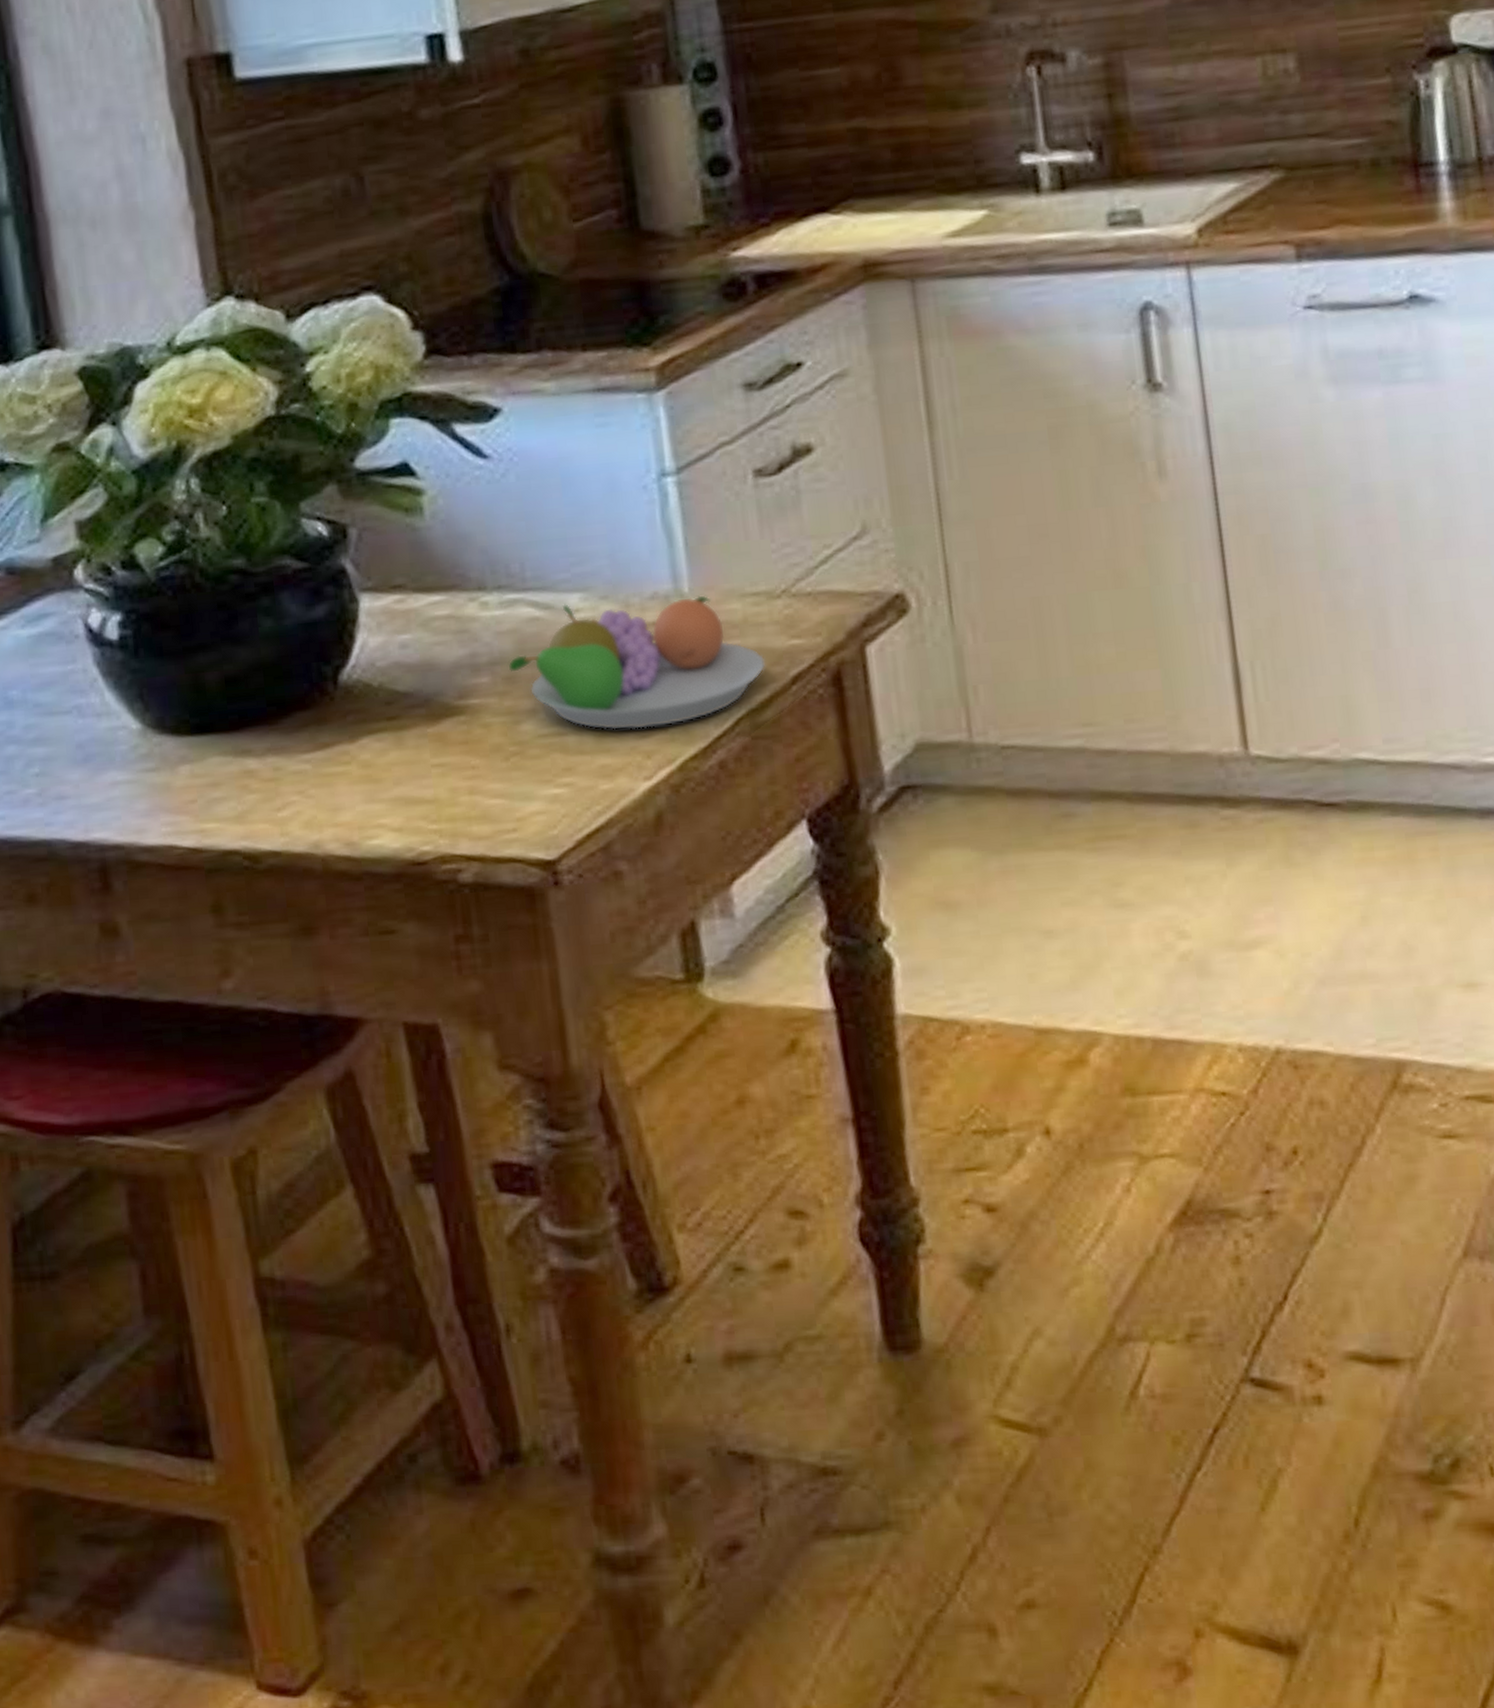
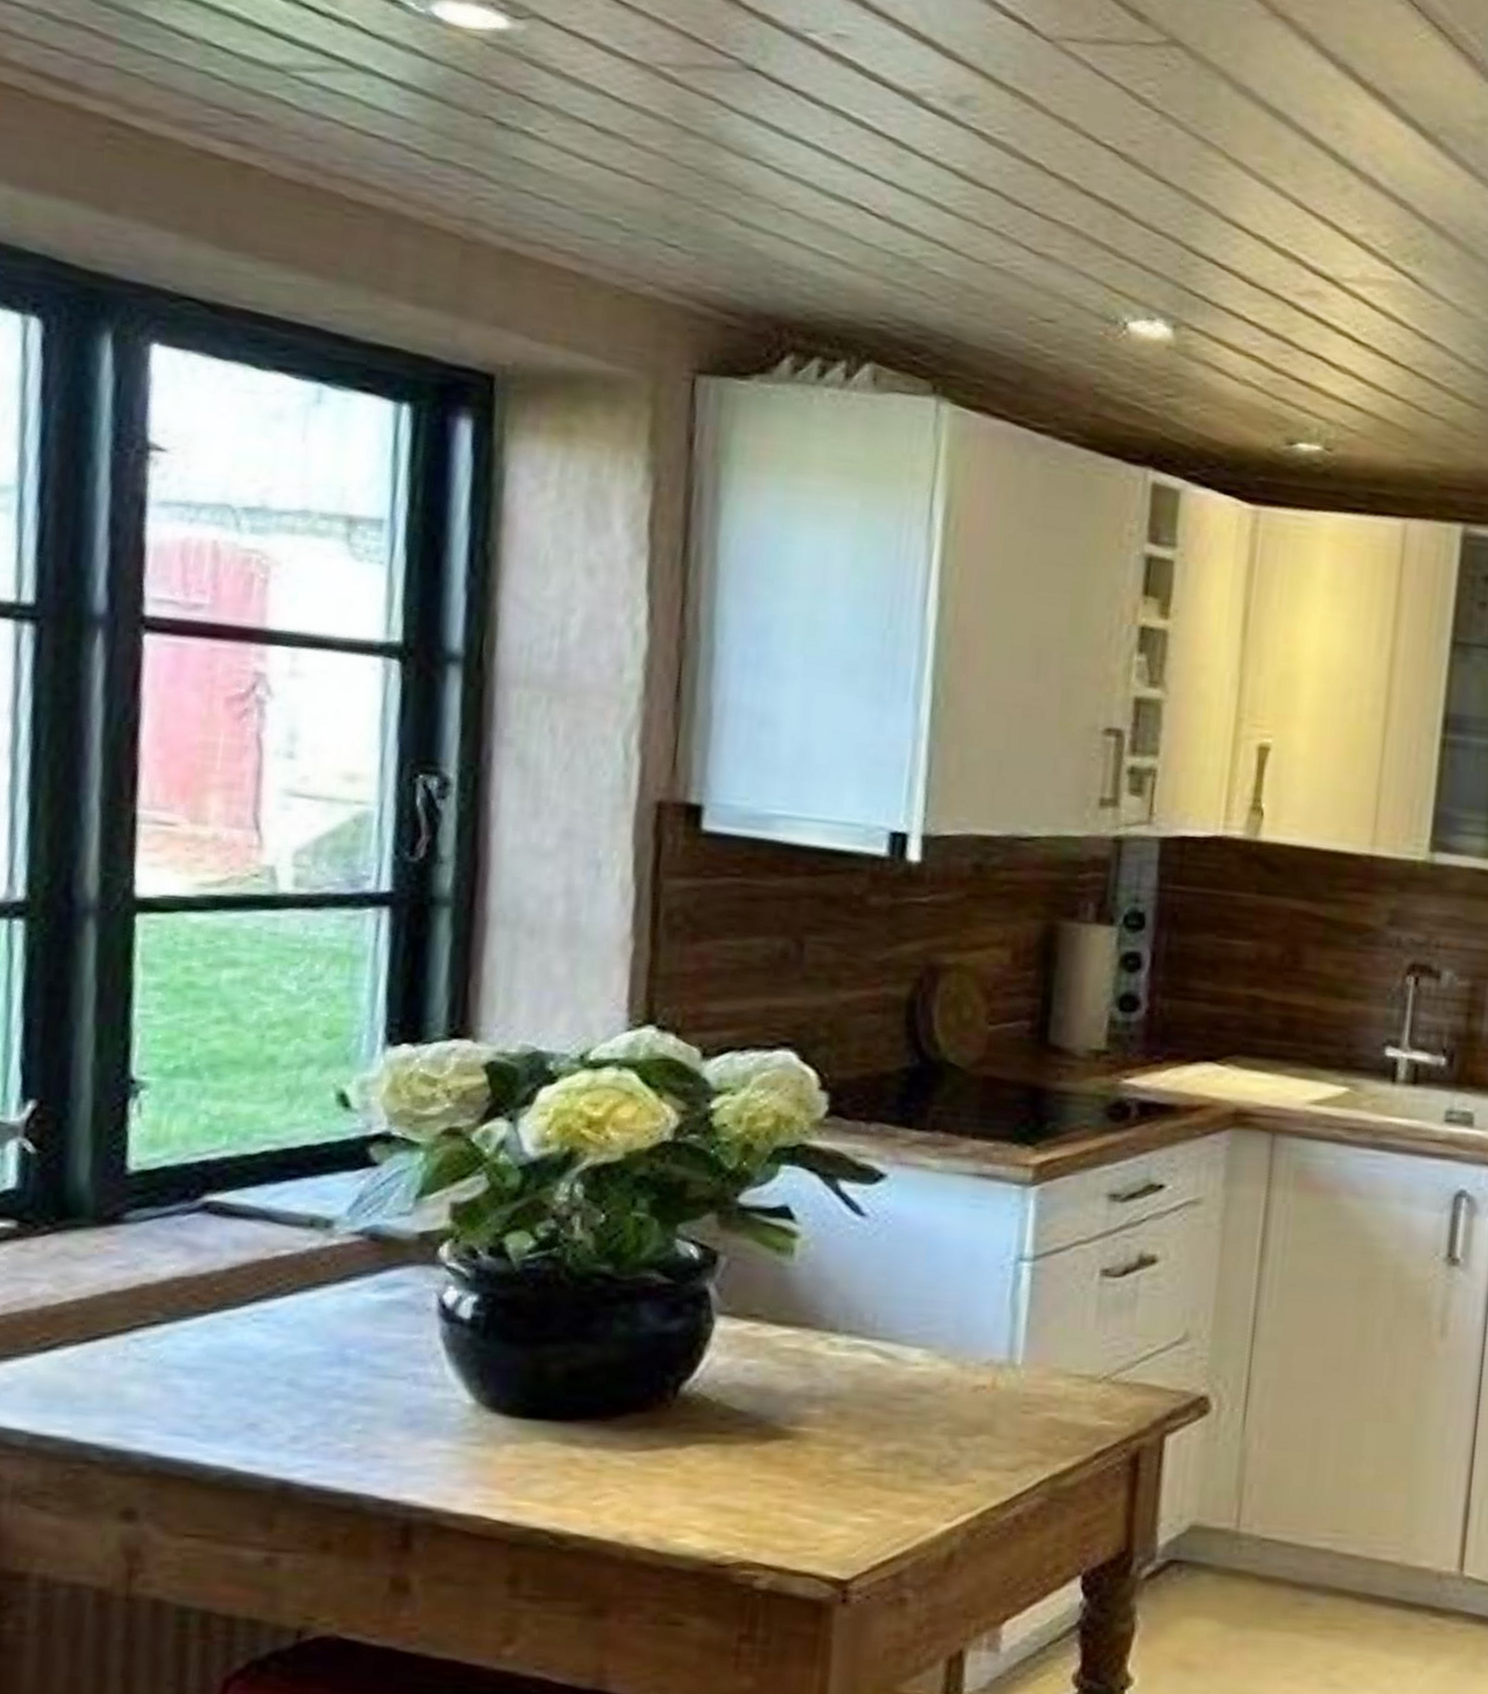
fruit bowl: present [508,595,765,730] -> none [842,1357,1075,1477]

